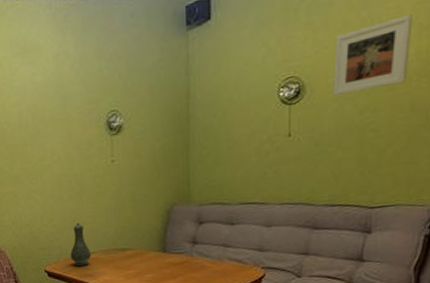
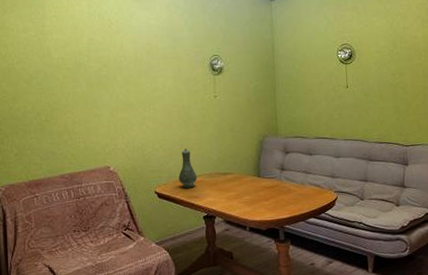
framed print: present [333,14,413,95] -> none [372,11,419,60]

